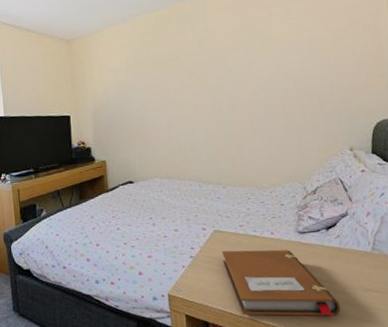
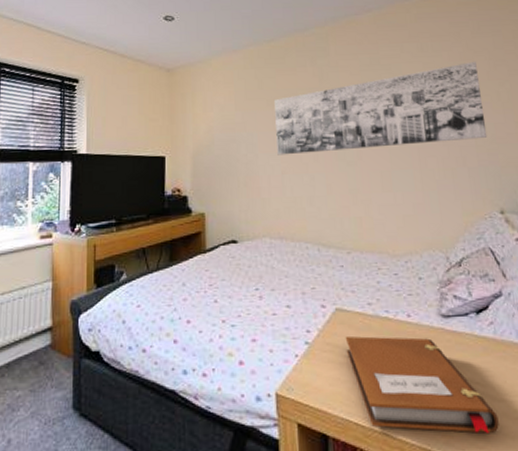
wall art: none [160,20,342,111] -> present [274,61,488,155]

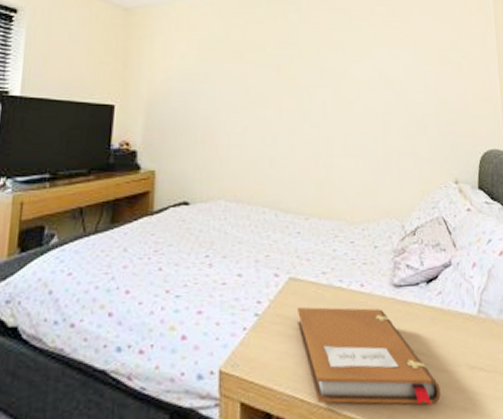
wall art: present [274,61,488,155] -> none [240,30,448,112]

